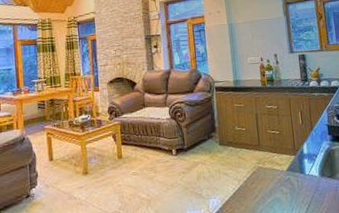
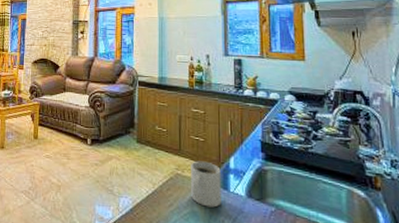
mug: none [270,151,300,192] -> present [191,161,221,208]

